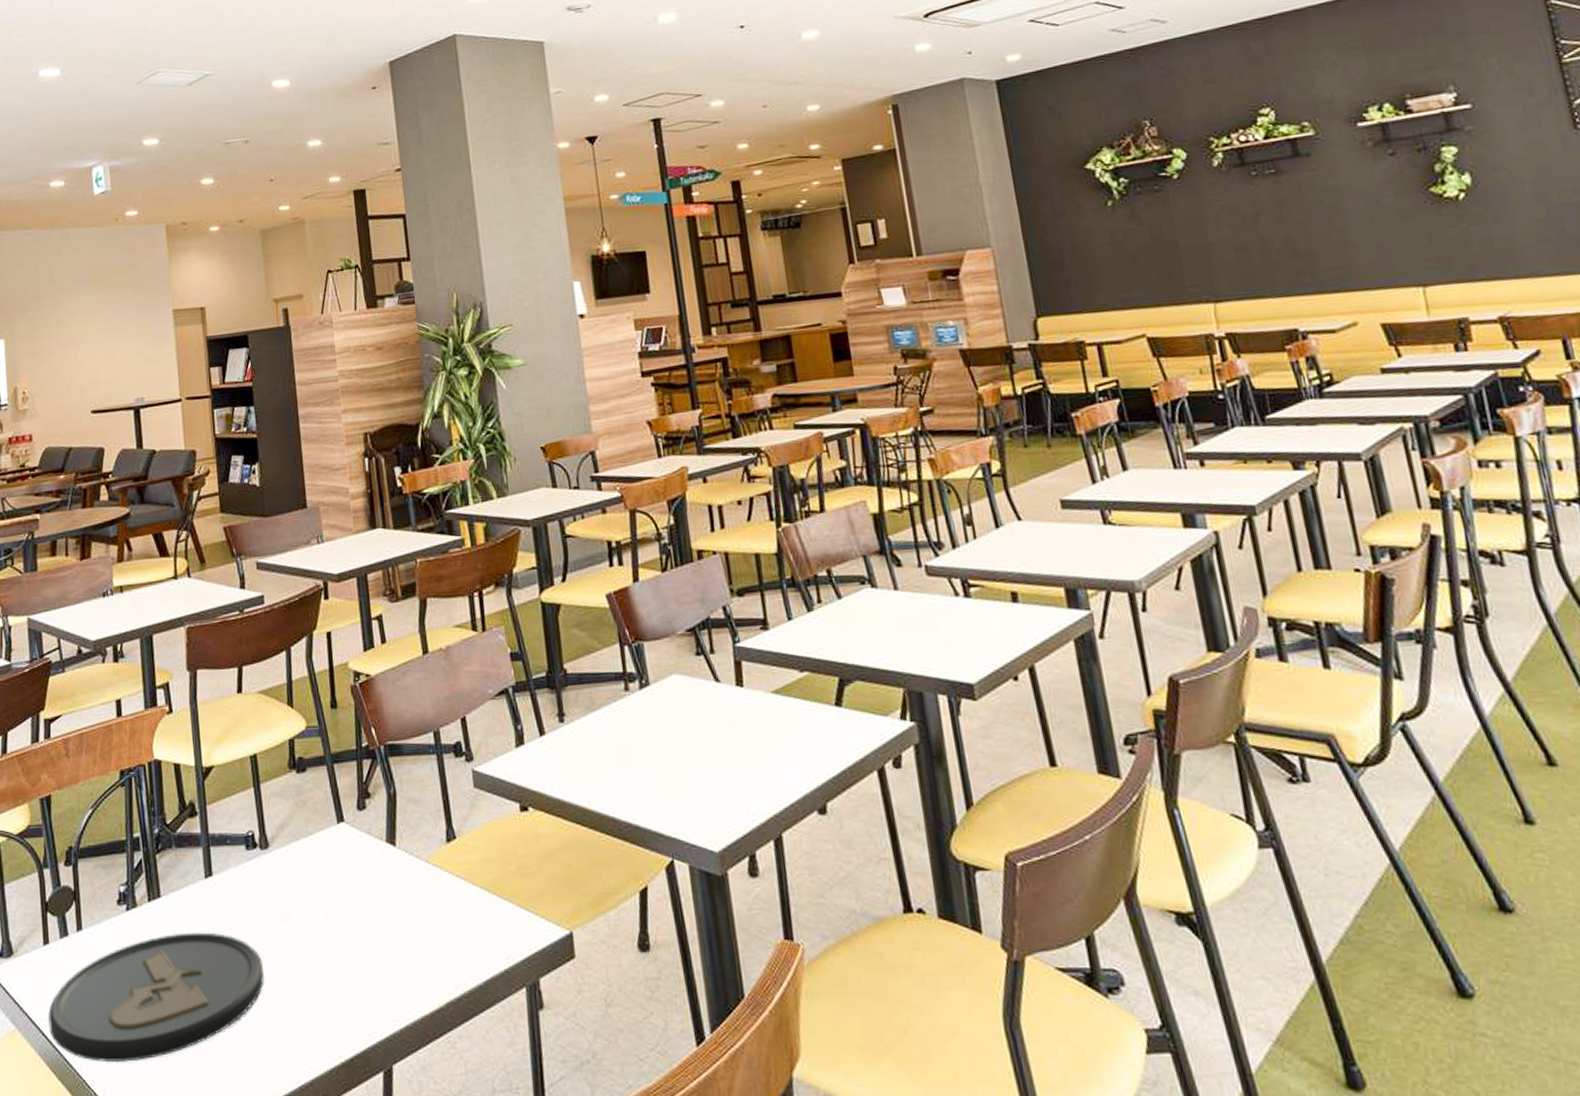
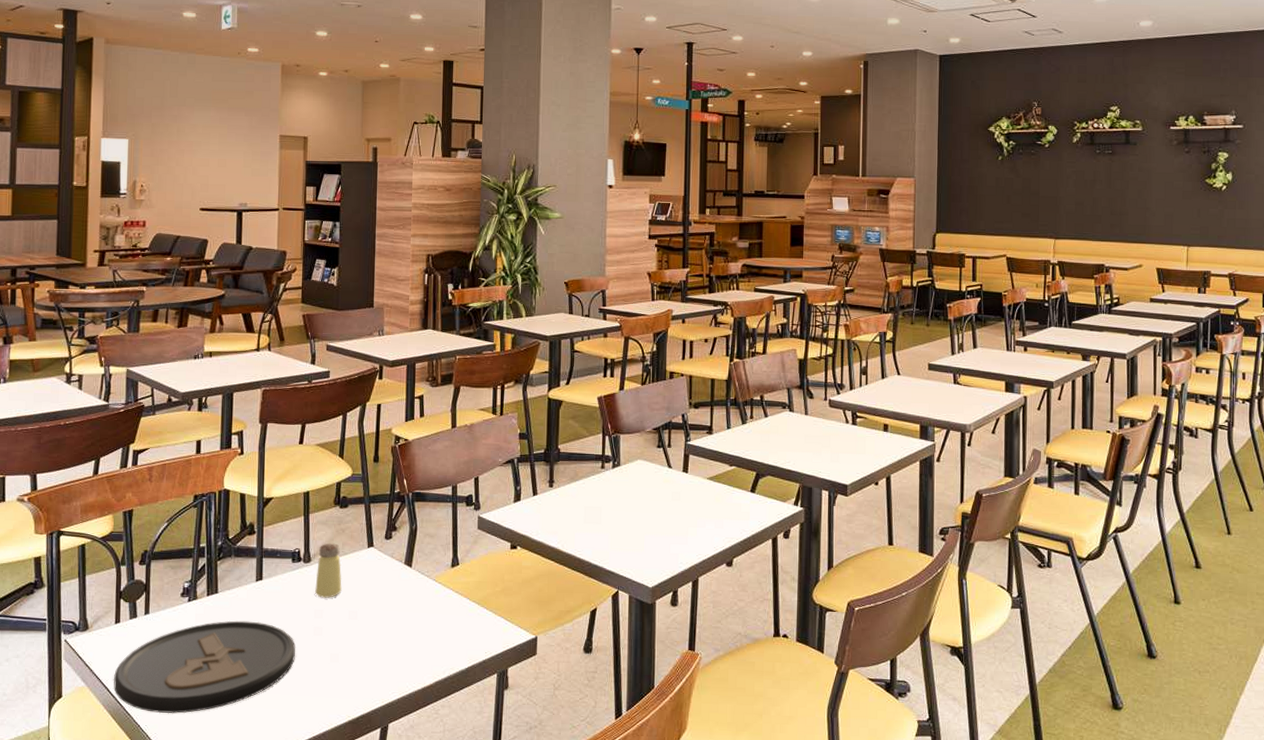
saltshaker: none [277,820,312,895] -> present [315,543,342,598]

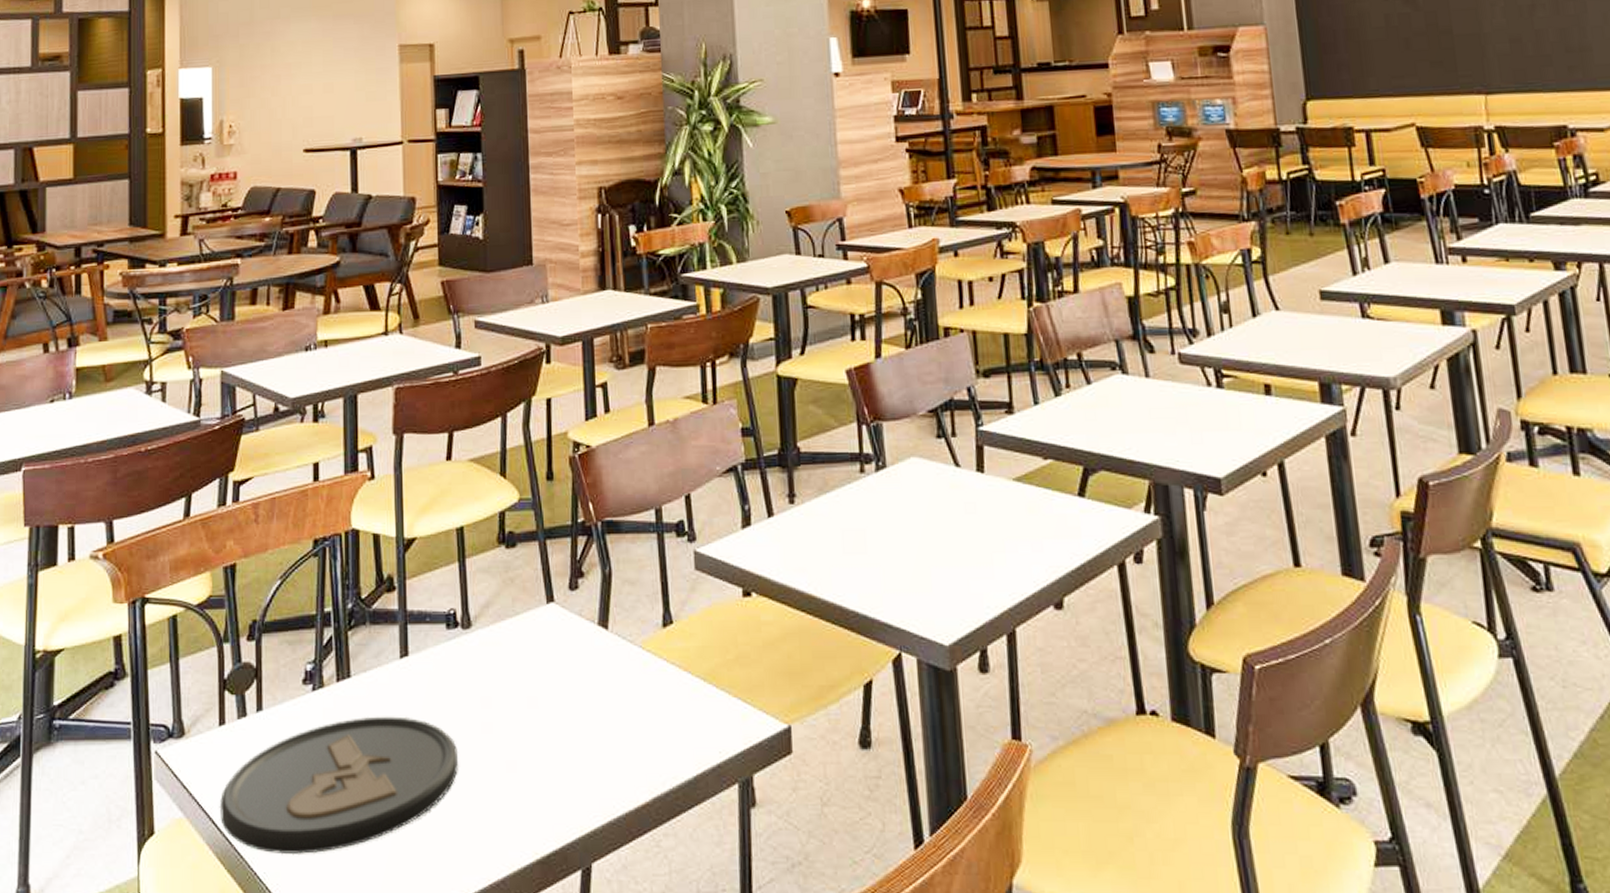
saltshaker: present [315,543,342,598] -> none [479,599,515,679]

